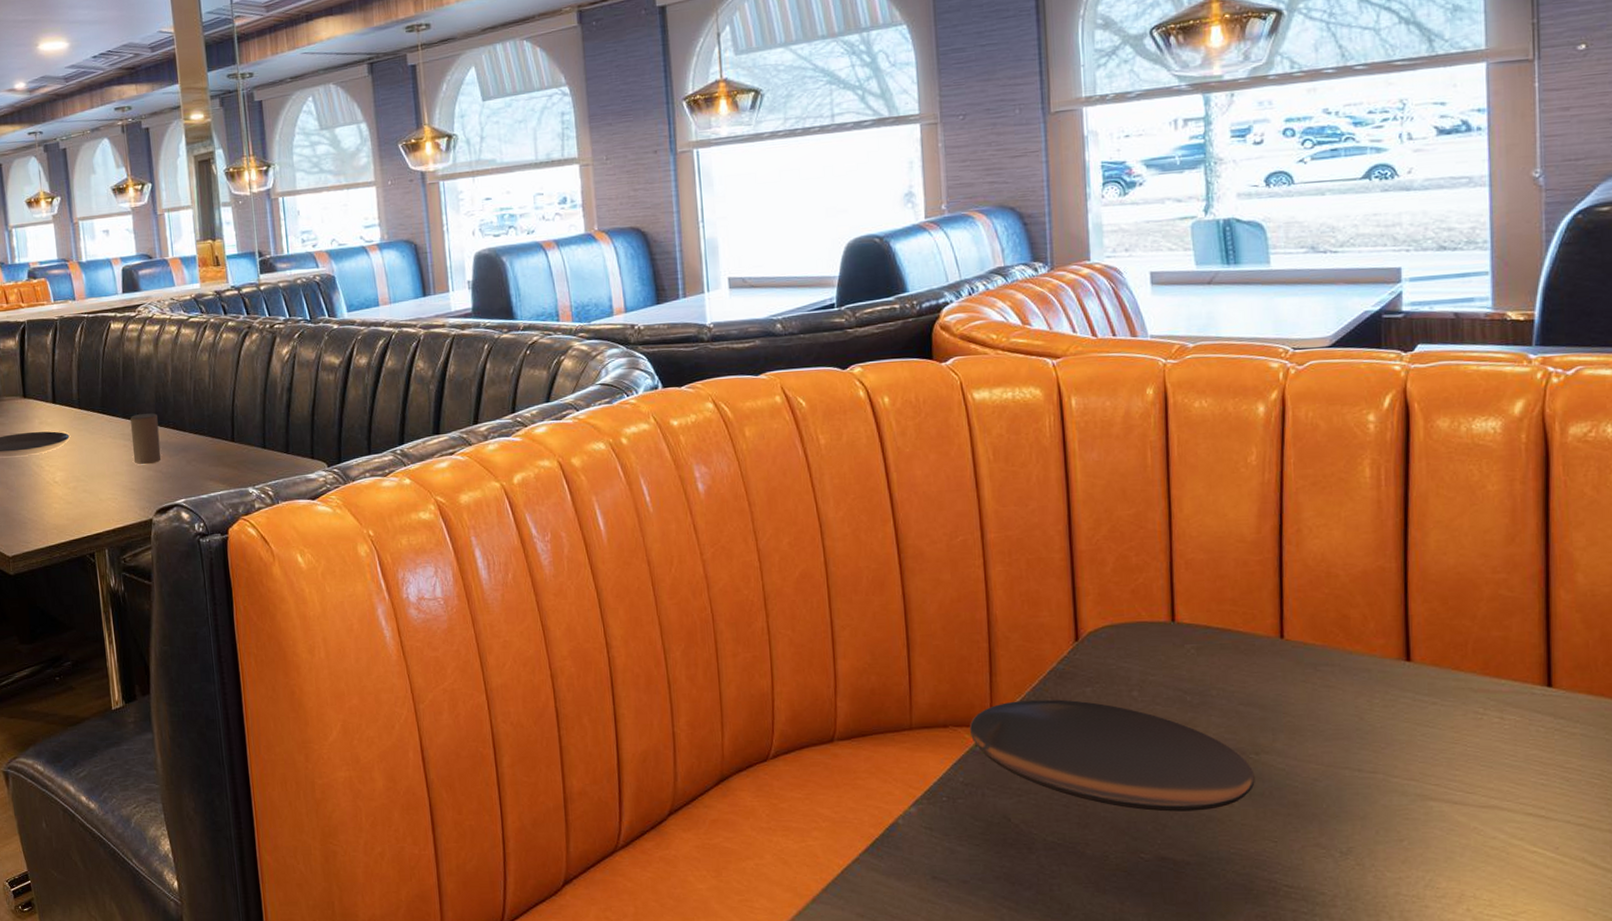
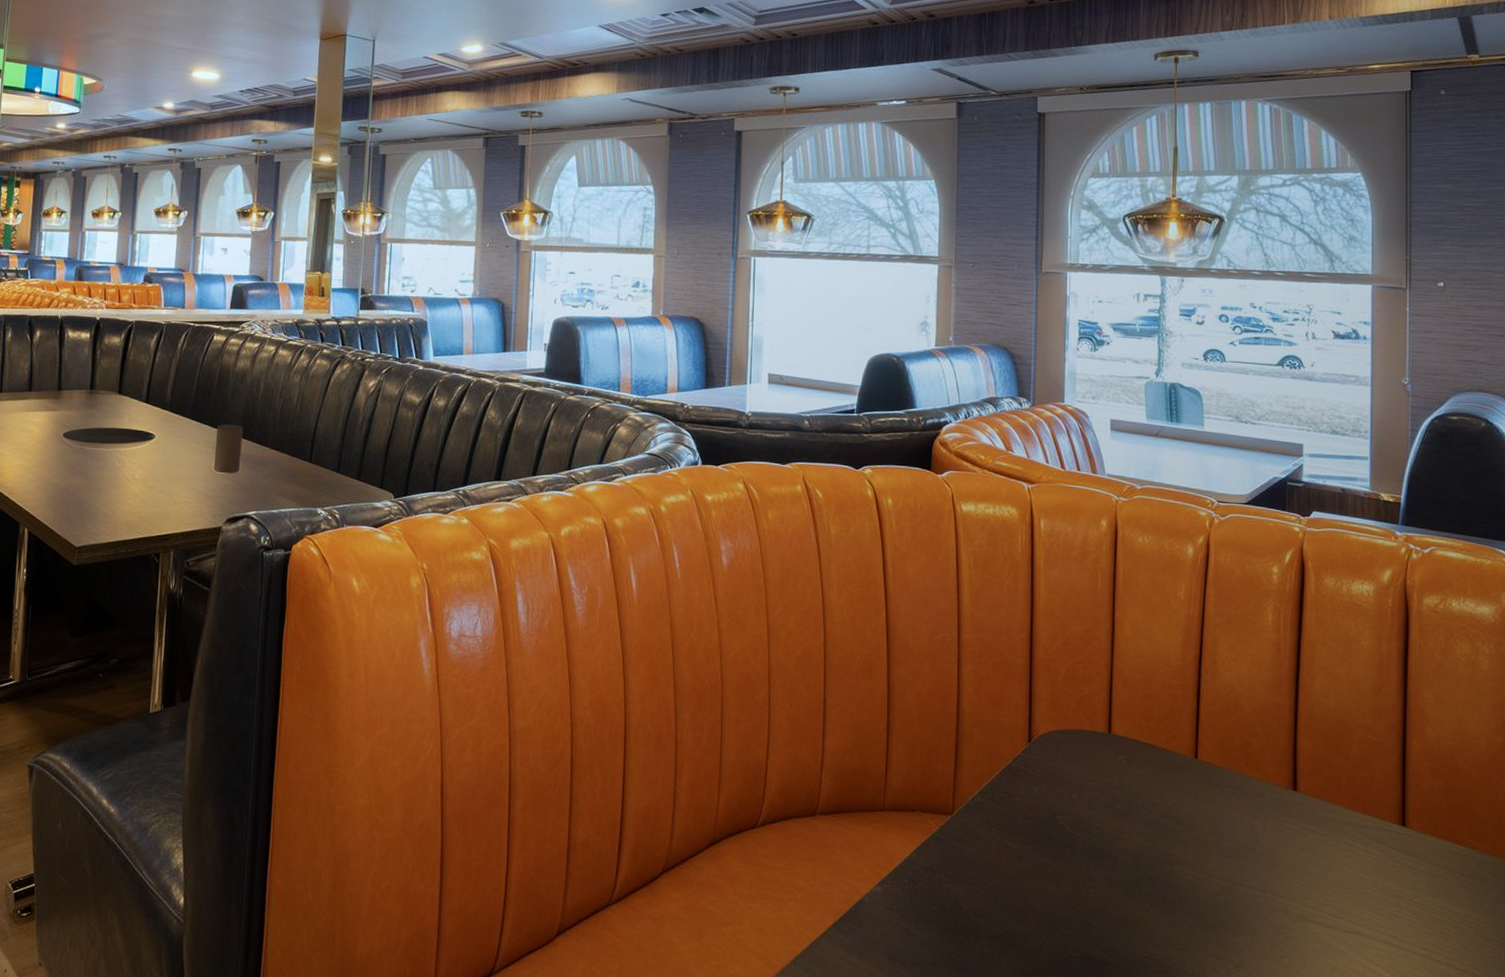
plate: present [969,699,1255,812] -> none [933,792,1168,914]

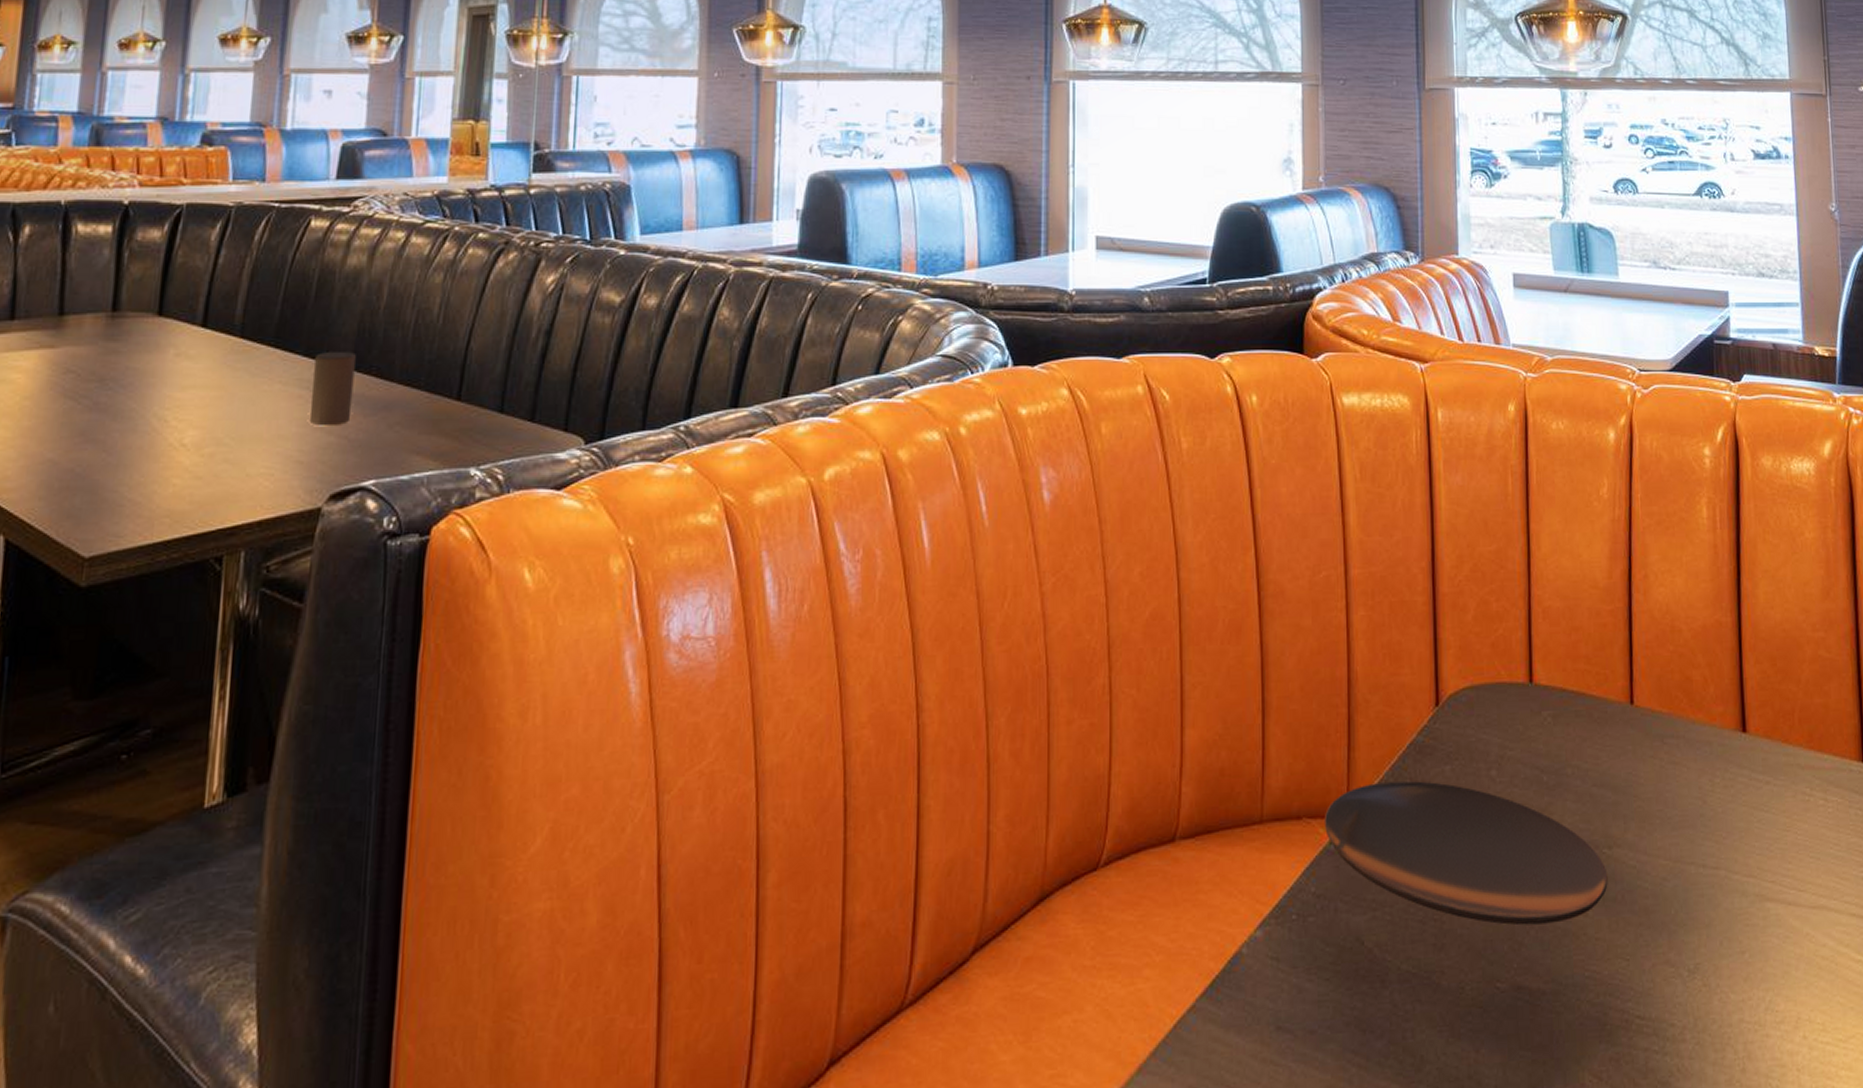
plate: present [62,427,156,450] -> none [65,366,219,404]
plate: none [933,792,1168,914] -> present [1324,780,1608,926]

